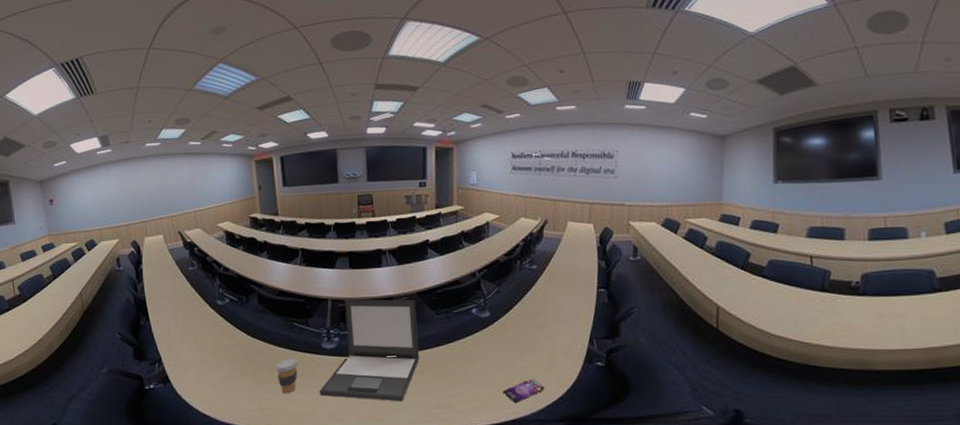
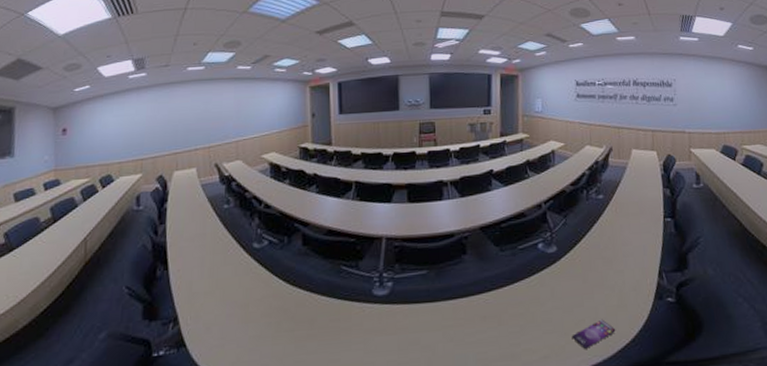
coffee cup: present [275,358,299,394] -> none [316,308,345,354]
laptop: present [320,299,420,402] -> none [368,235,483,356]

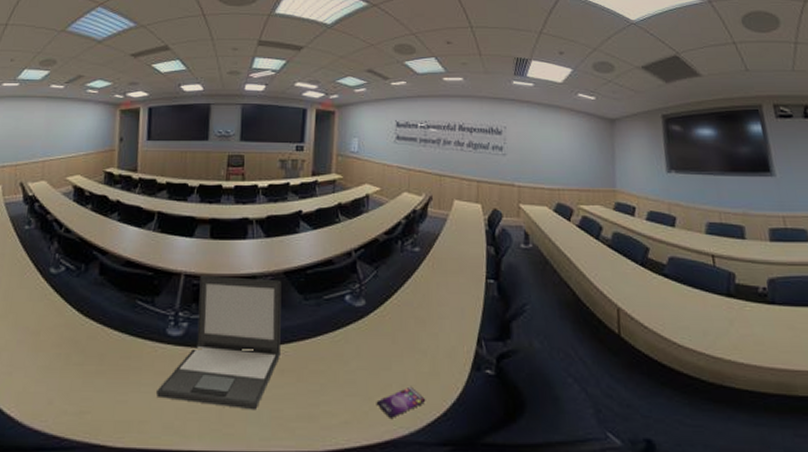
laptop: none [368,235,483,356] -> present [156,276,282,410]

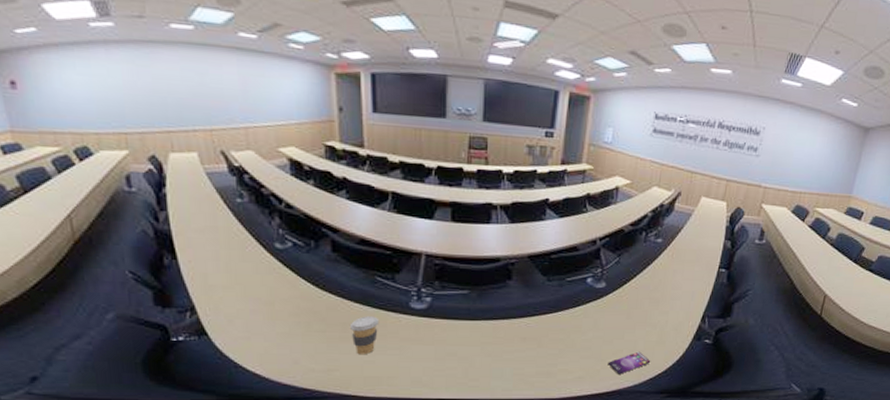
coffee cup: none [106,346,136,393] -> present [349,316,380,355]
laptop: present [156,276,282,410] -> none [403,257,526,369]

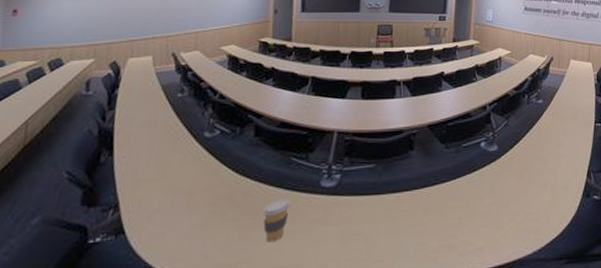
smartphone: present [607,351,651,374] -> none [506,214,547,242]

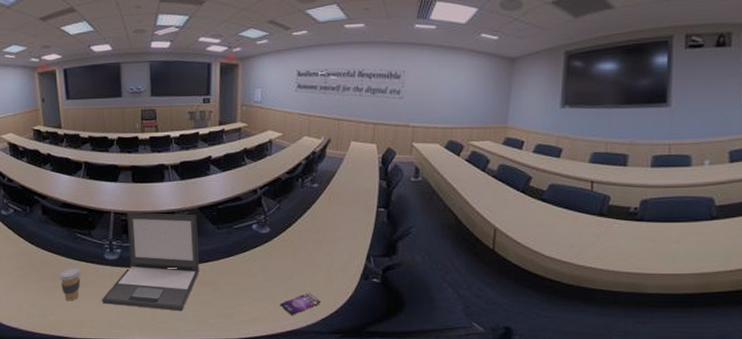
laptop: none [311,132,426,246] -> present [102,213,200,312]
smartphone: none [506,214,547,242] -> present [280,292,321,315]

